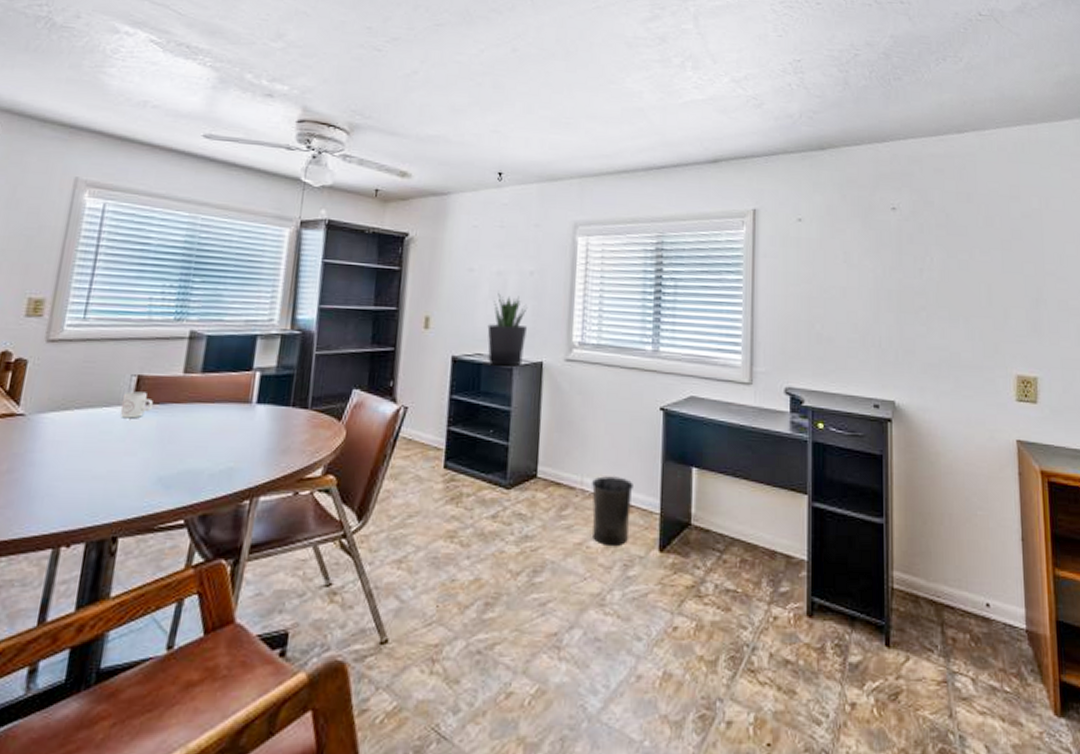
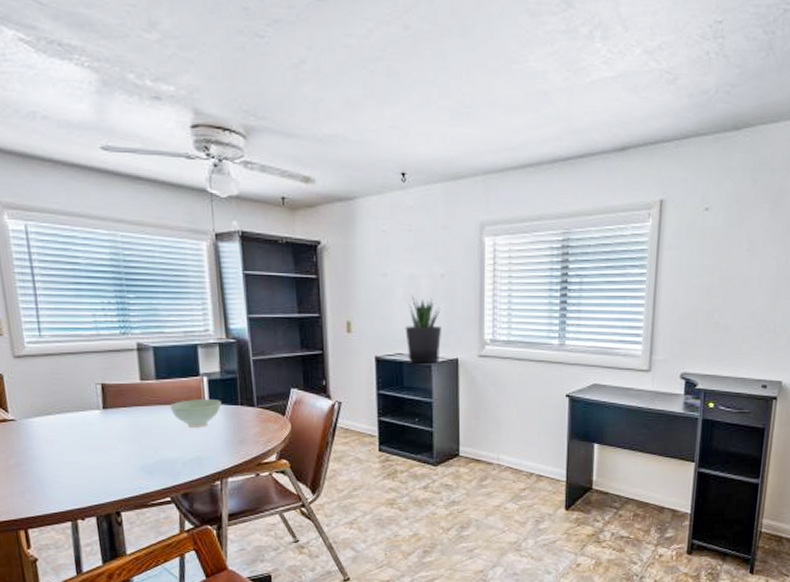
mug: present [120,391,153,419] -> none [93,397,121,420]
bowl: none [209,398,271,432] -> present [169,400,222,428]
waste bin: present [591,476,633,546] -> none [506,453,543,506]

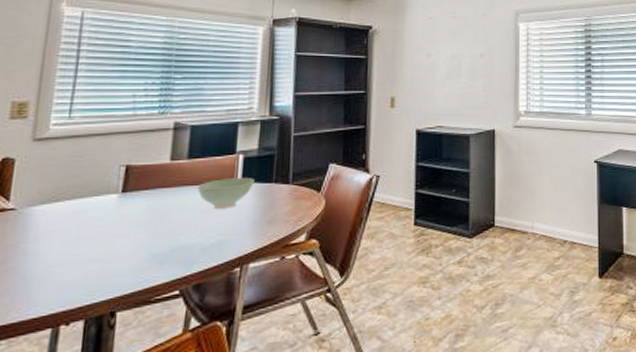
planter: present [405,297,442,364] -> none [446,74,481,135]

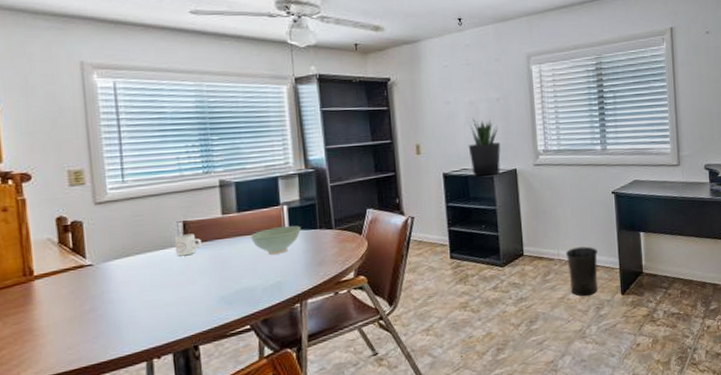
mug: none [110,180,142,205] -> present [174,233,202,257]
planter: none [446,74,481,135] -> present [468,119,501,176]
waste bin: none [540,220,575,277] -> present [565,246,598,296]

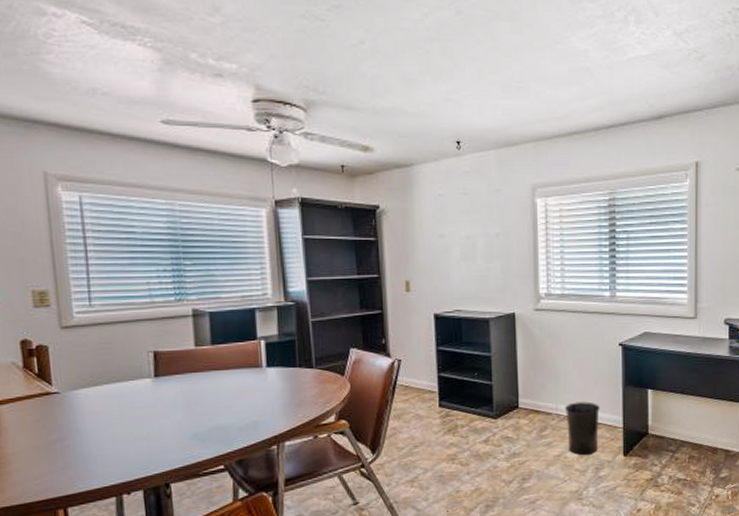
mug: present [174,233,202,257] -> none [144,365,173,389]
bowl: present [250,226,301,255] -> none [224,363,279,392]
planter: present [468,119,501,176] -> none [462,255,499,319]

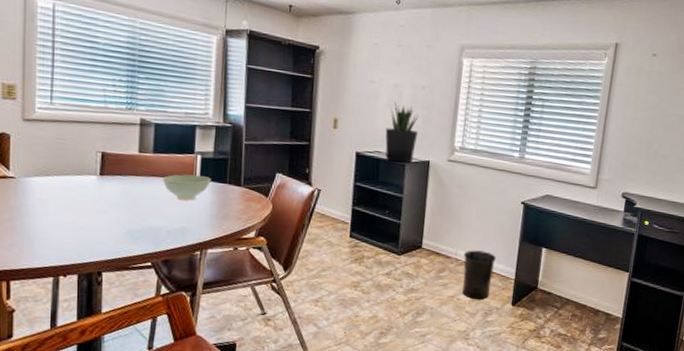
bowl: none [224,363,279,392] -> present [162,174,211,201]
planter: none [462,255,499,319] -> present [385,103,419,163]

